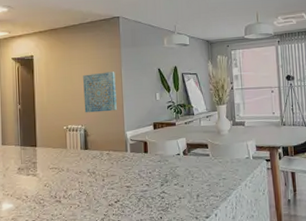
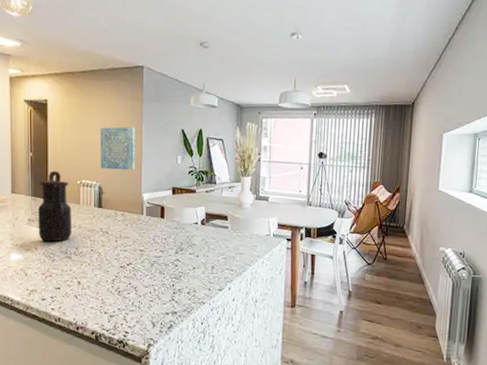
teapot: none [28,119,60,188] -> present [38,170,72,242]

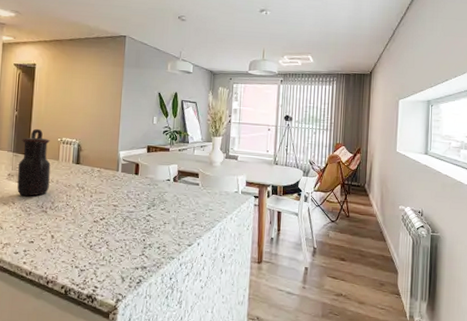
wall art: present [100,126,135,171] -> none [80,89,116,130]

